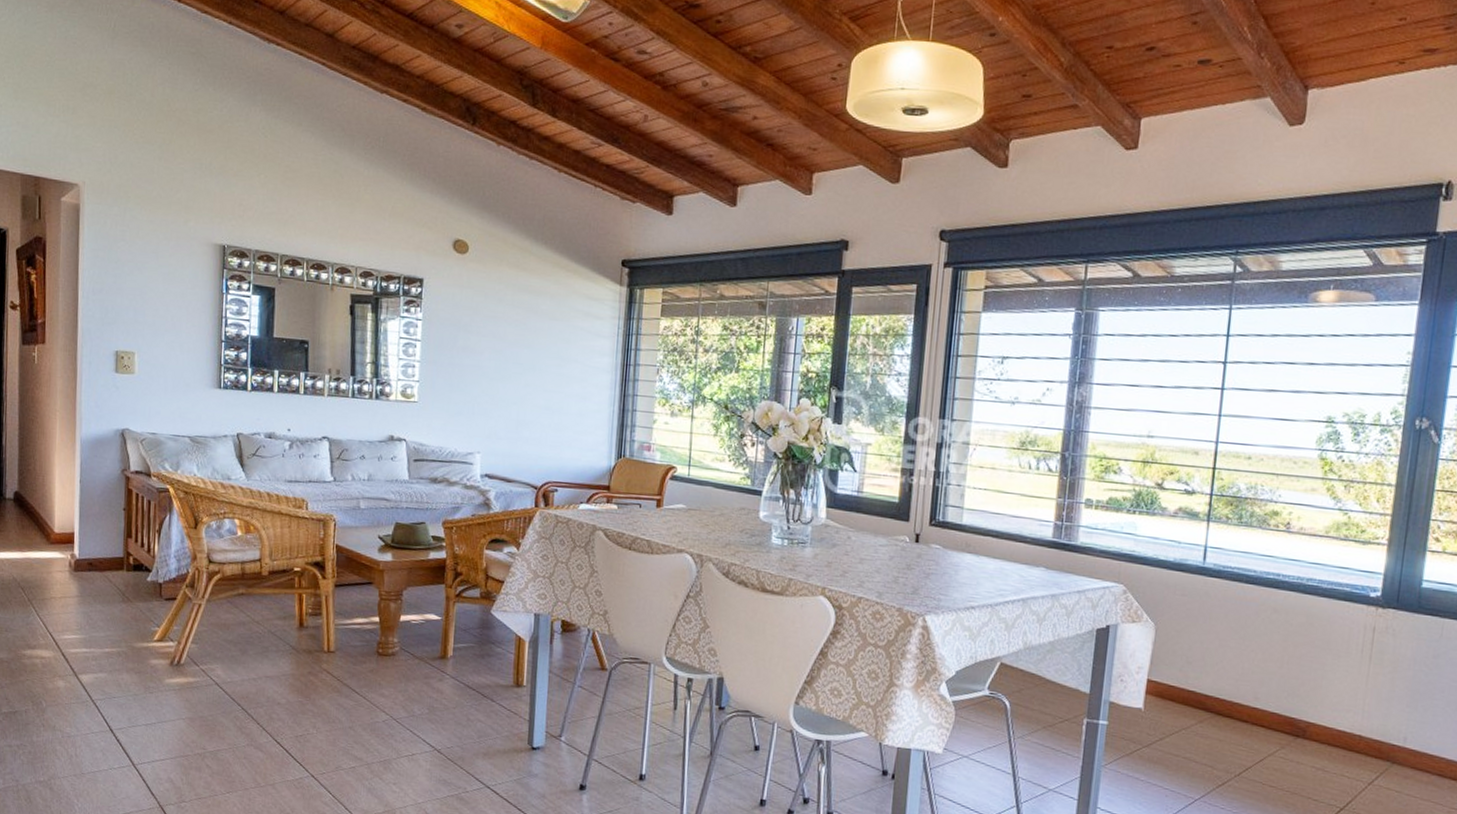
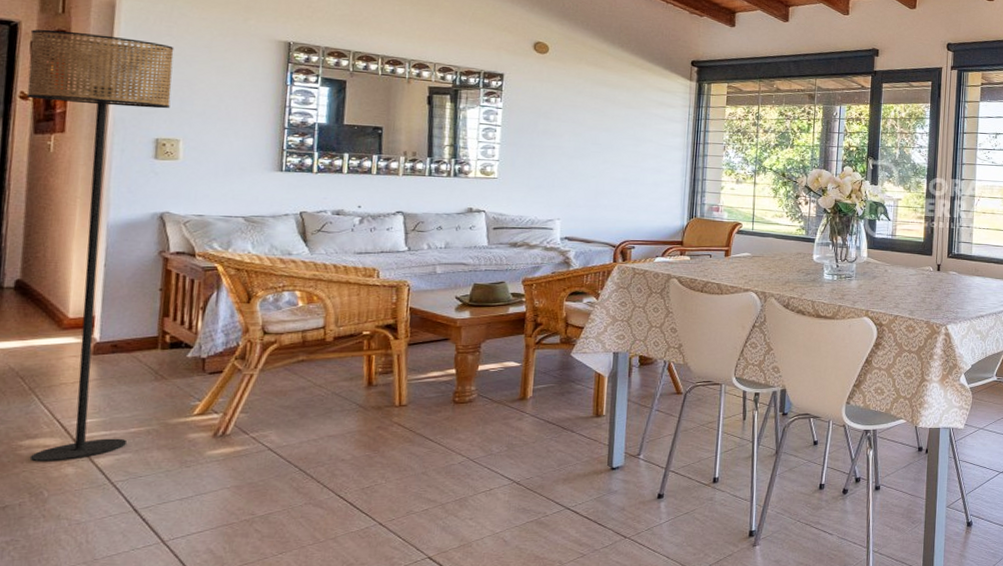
floor lamp: none [15,236,128,674] -> present [26,29,175,462]

